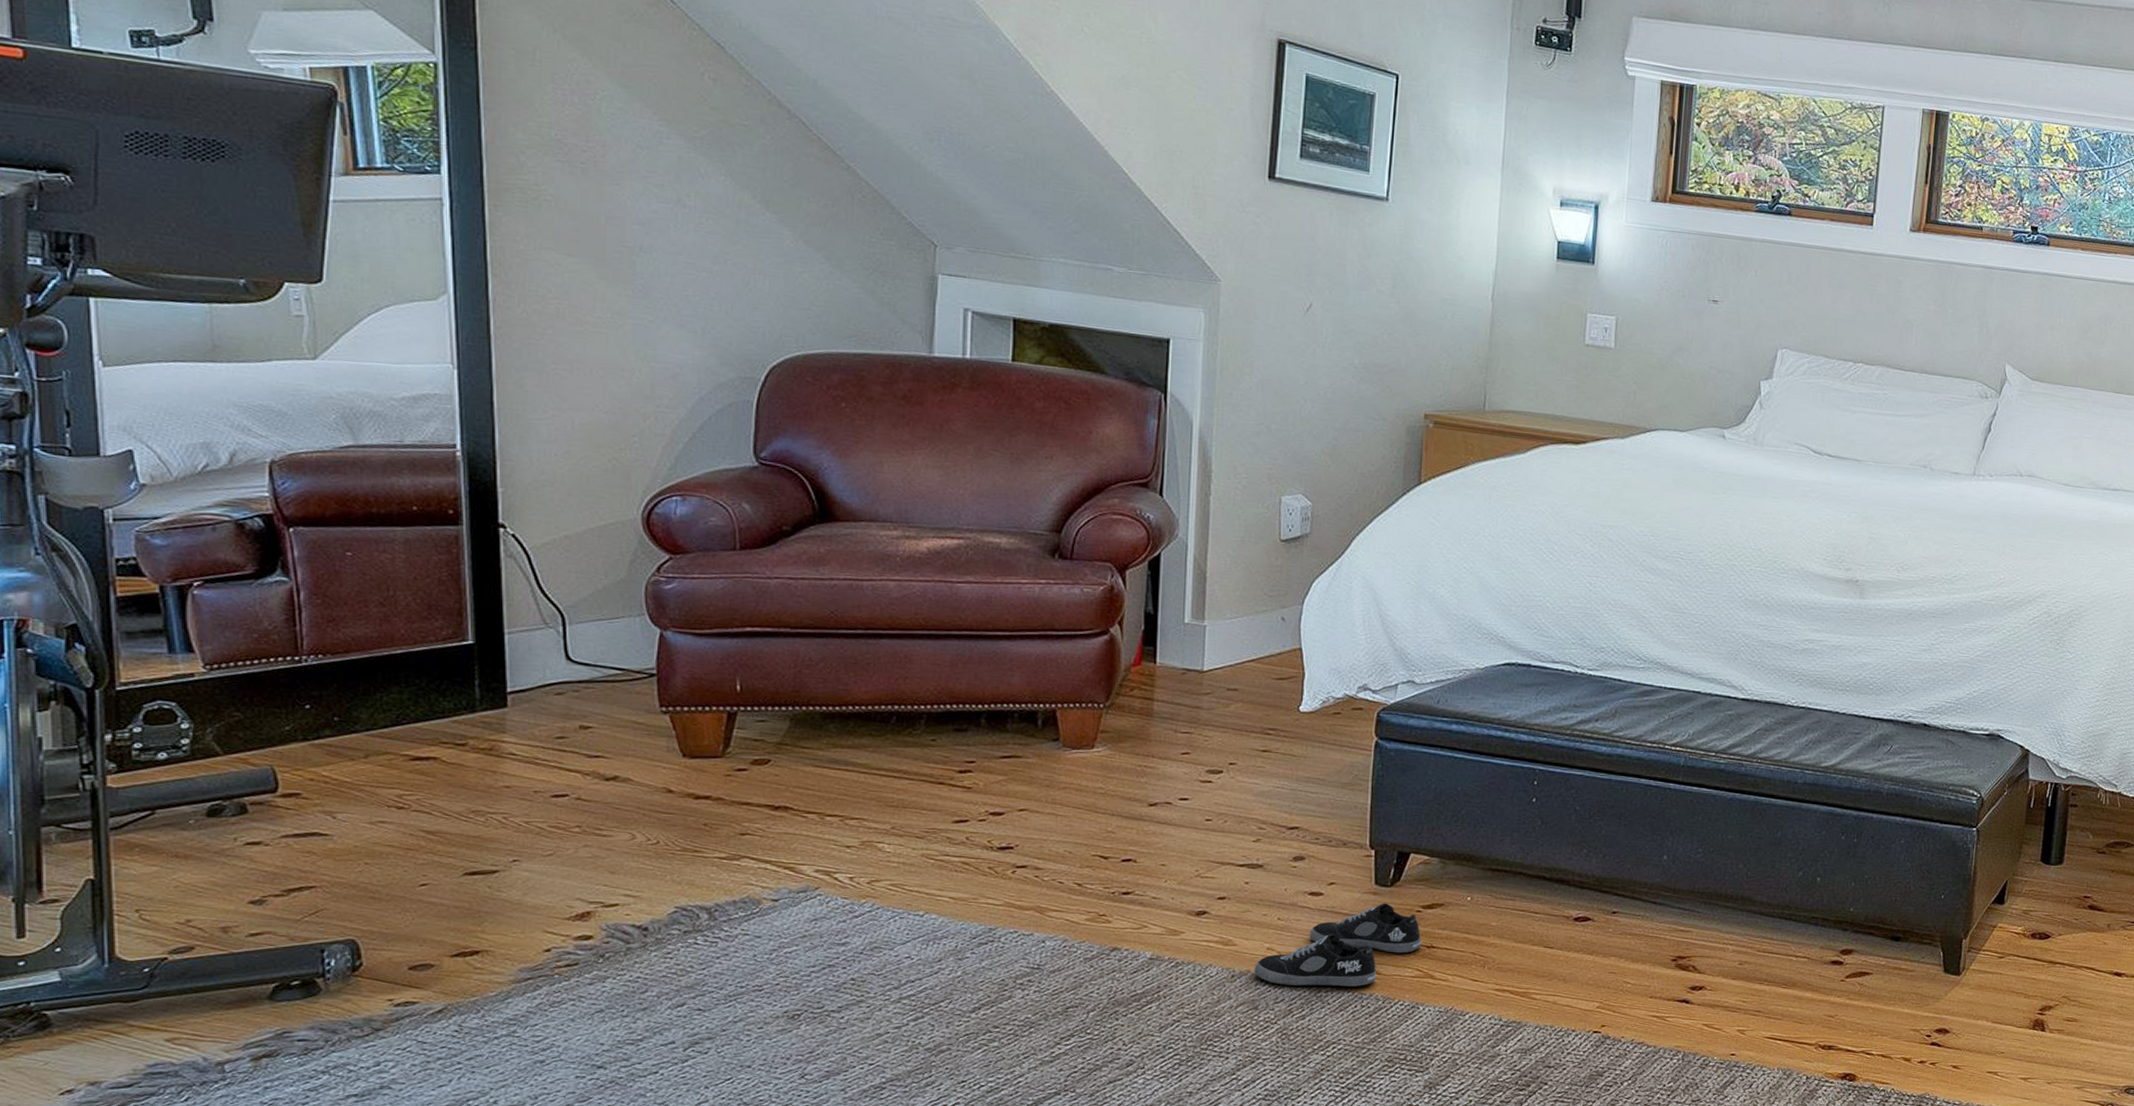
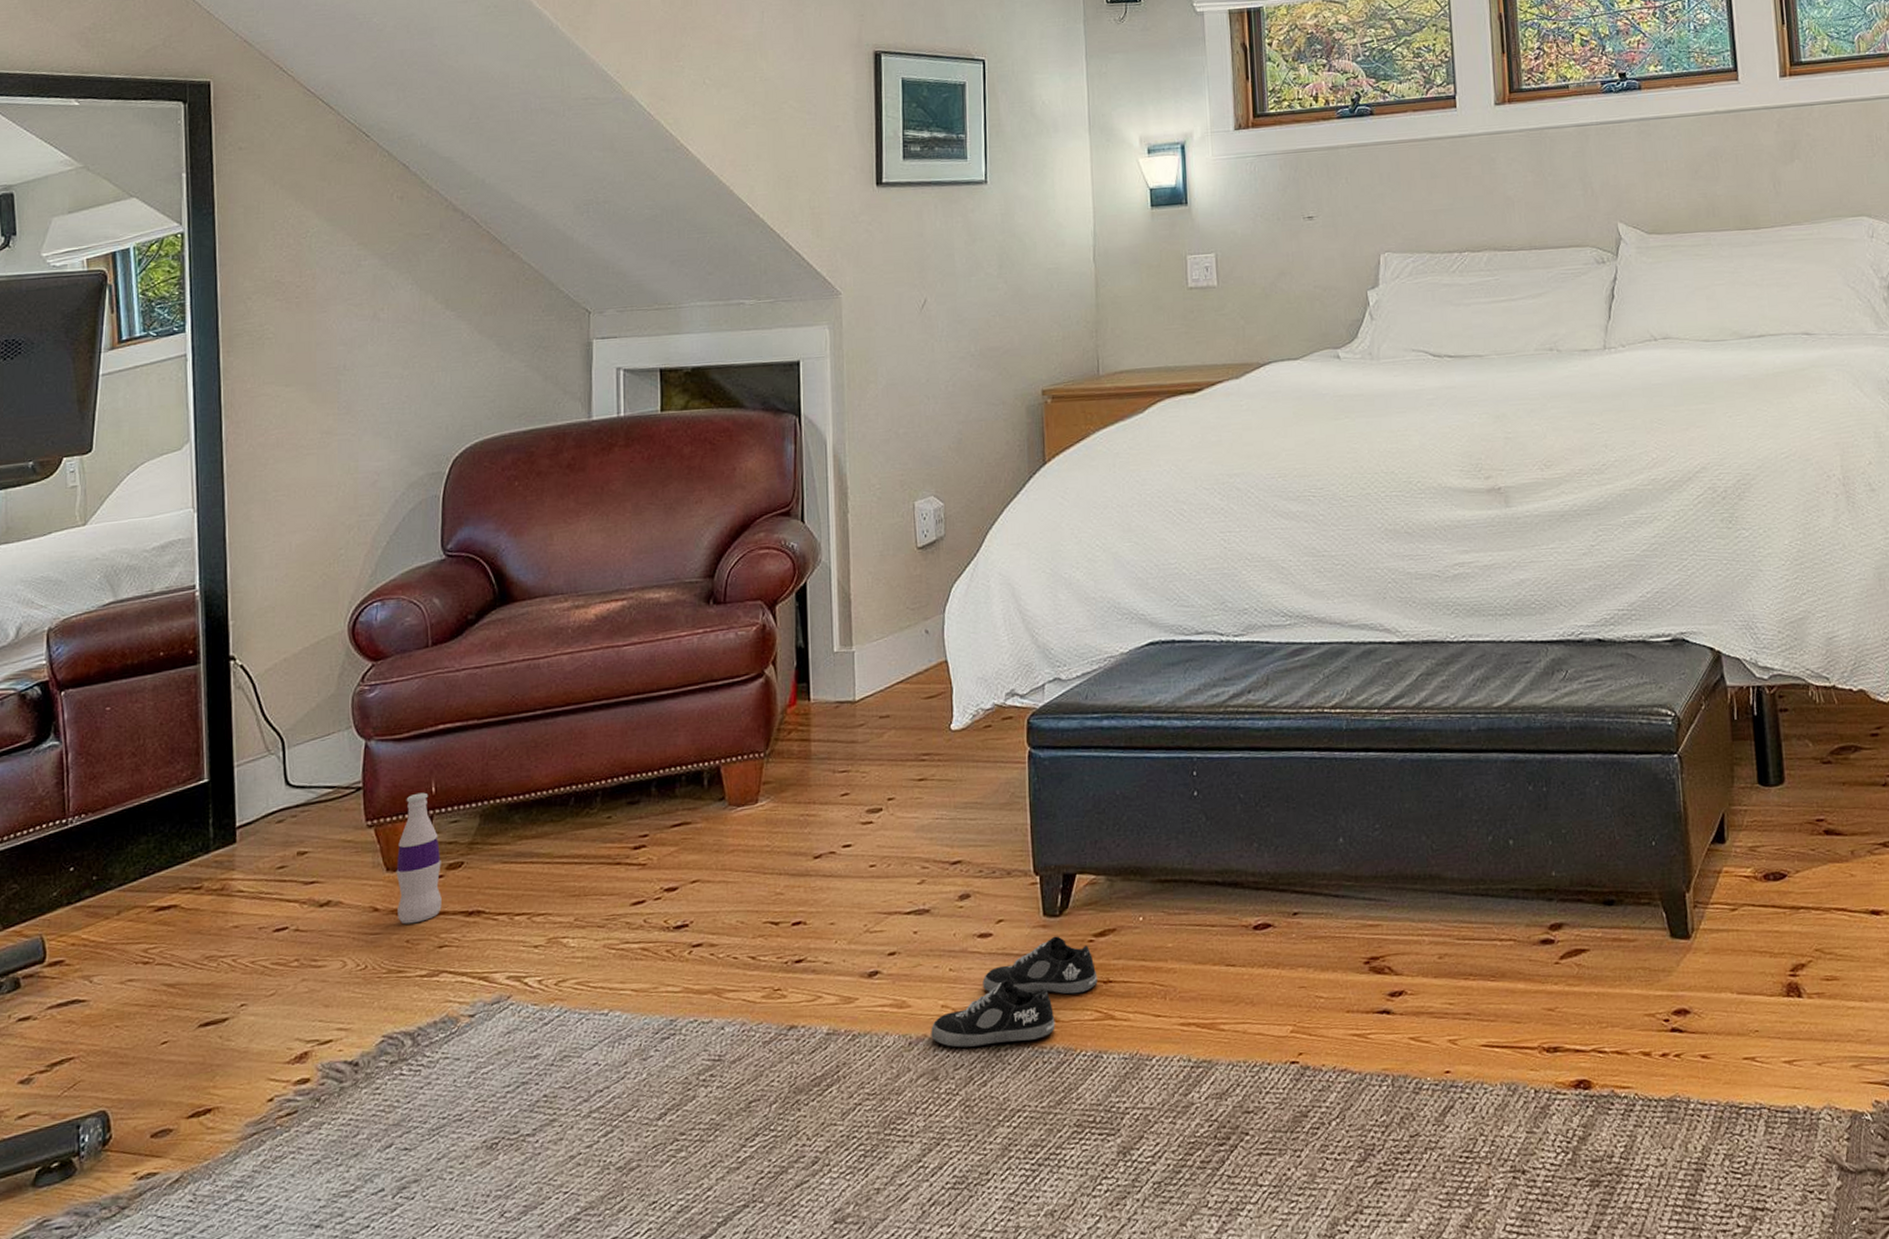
bottle: none [693,688,745,809] -> present [396,792,442,924]

